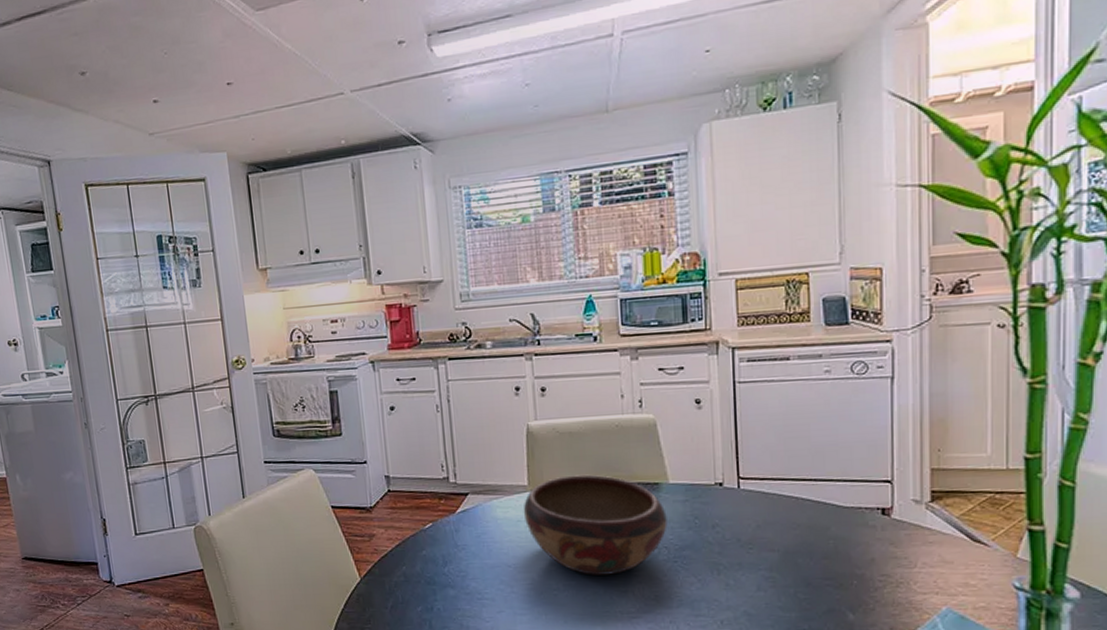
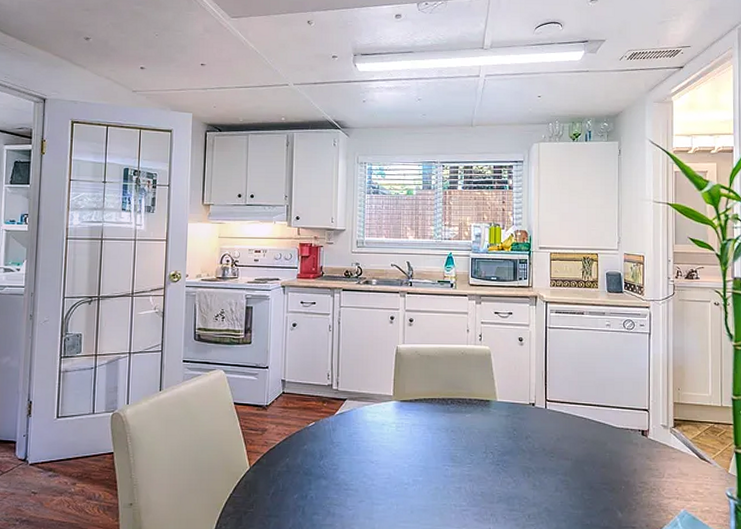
decorative bowl: present [523,474,667,575] -> none [387,390,494,473]

